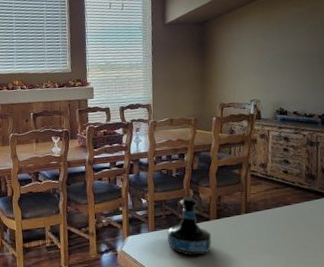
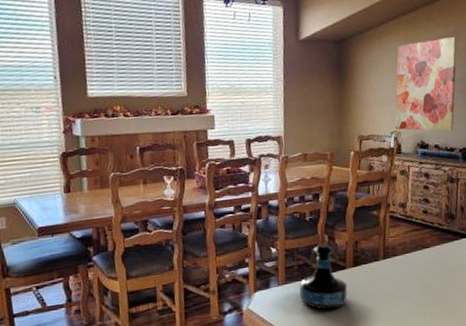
wall art: none [254,14,314,99] -> present [395,36,457,131]

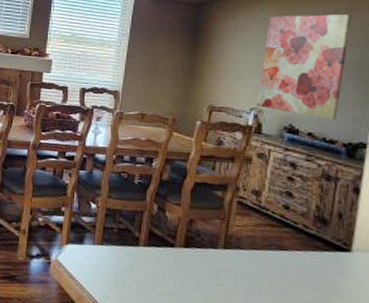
tequila bottle: present [299,242,348,310] -> none [116,211,174,289]

